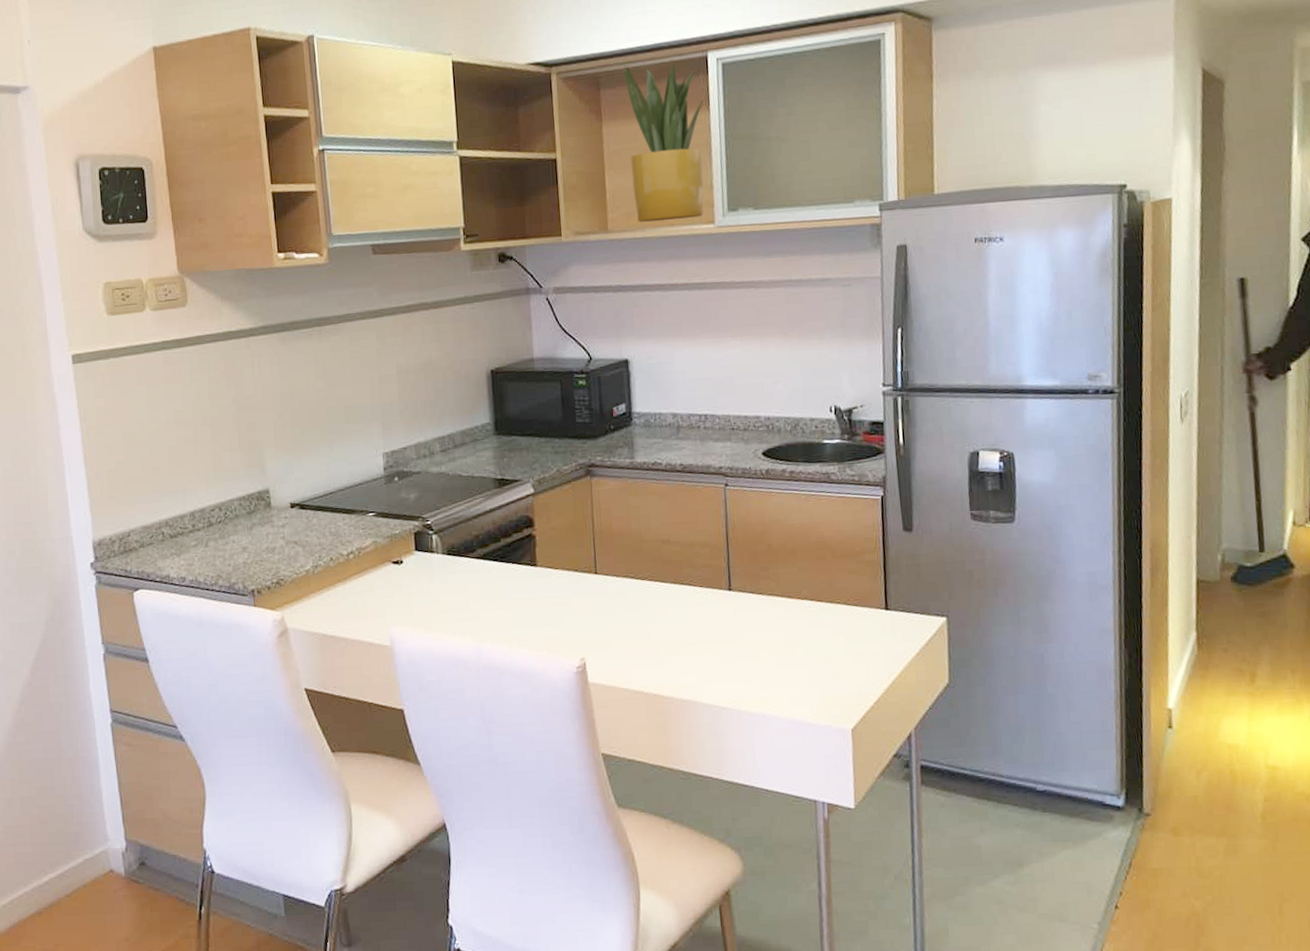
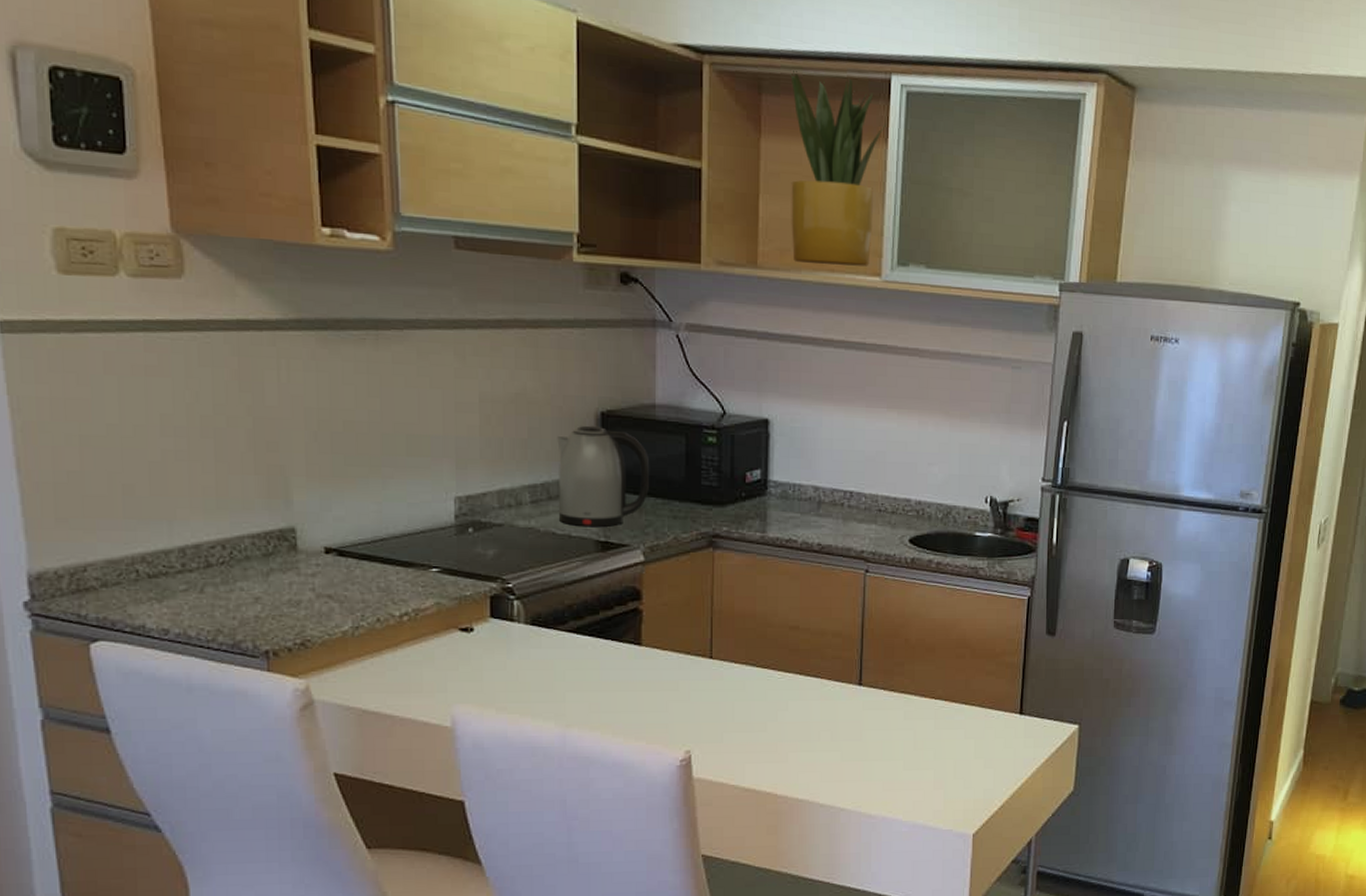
kettle: none [458,382,534,468] -> present [557,425,650,528]

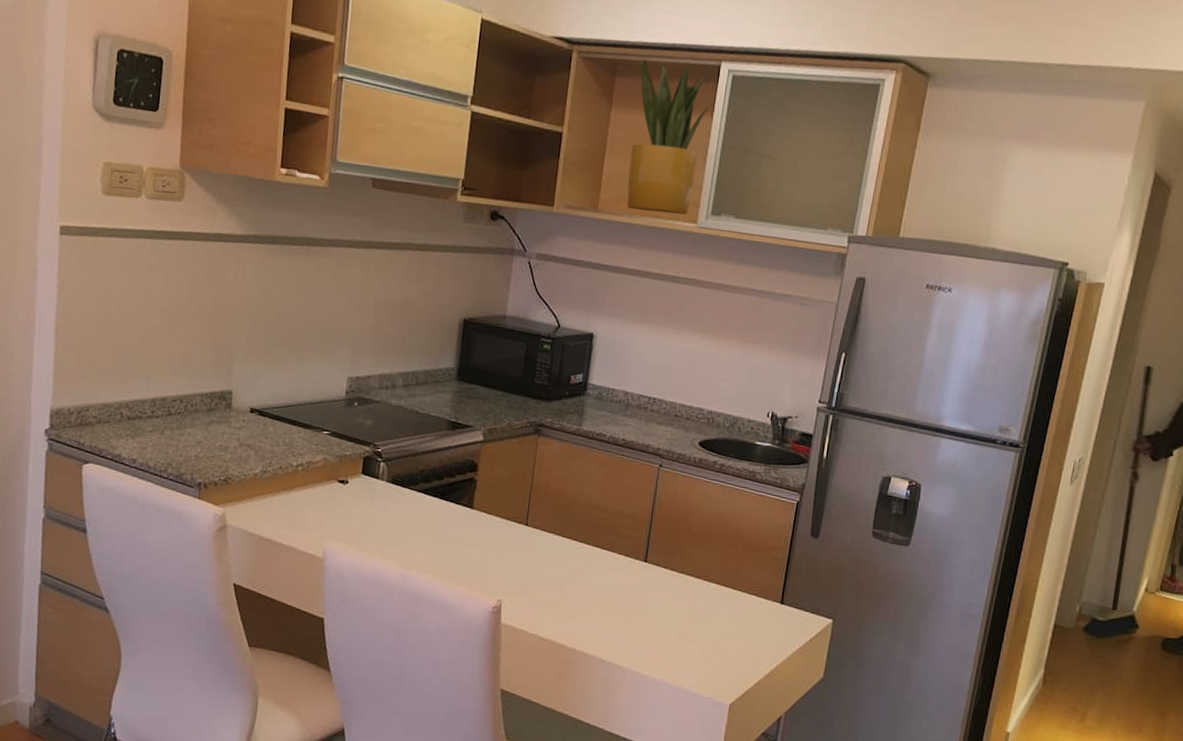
kettle: present [557,425,650,528] -> none [422,329,497,410]

